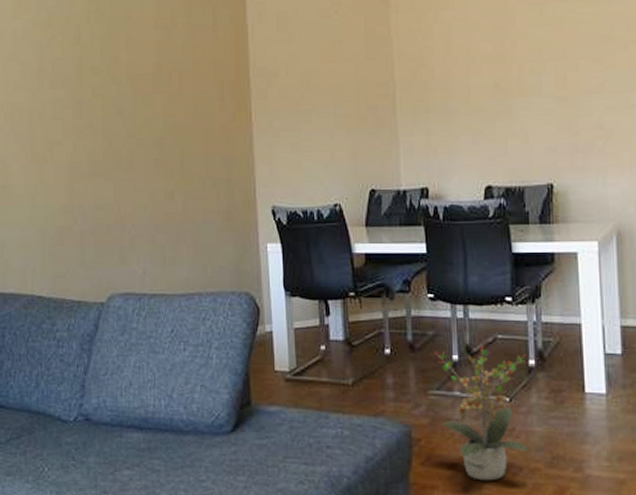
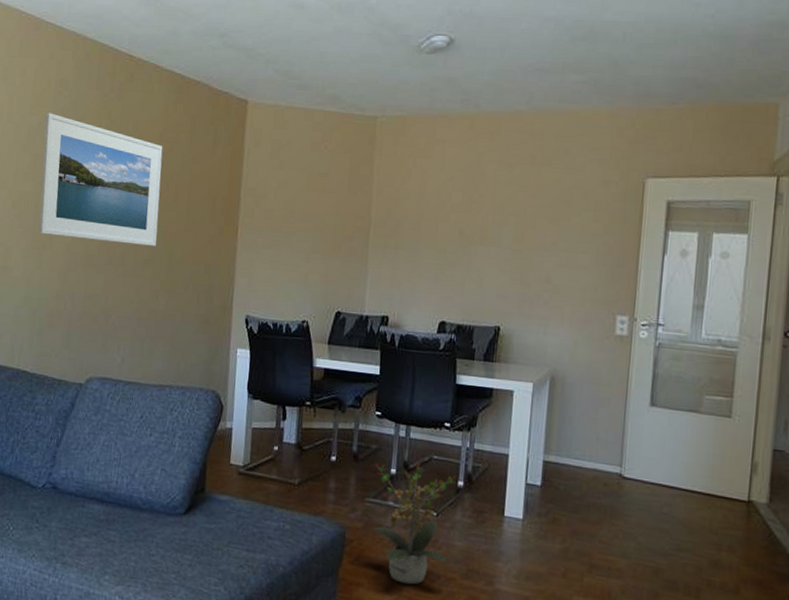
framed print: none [29,14,166,146] -> present [38,112,163,246]

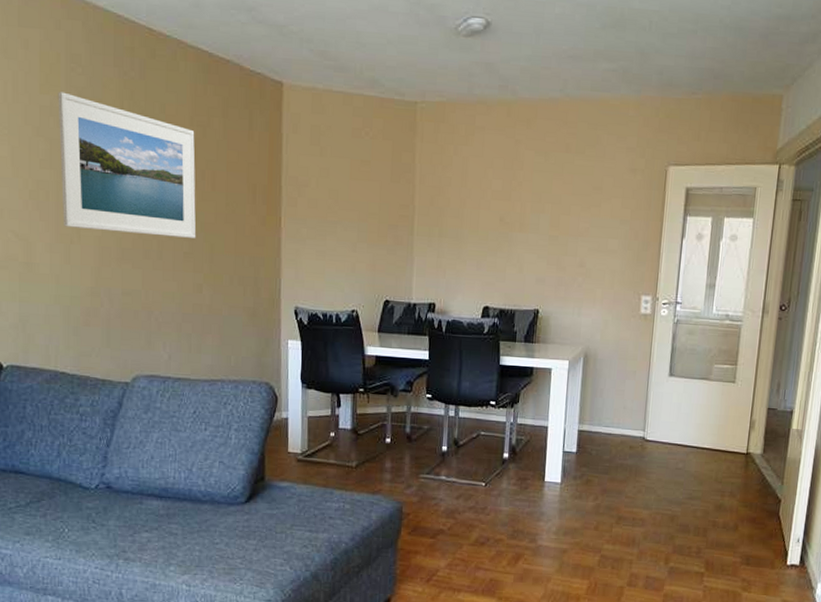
potted plant: present [374,463,458,585] -> none [427,440,503,548]

